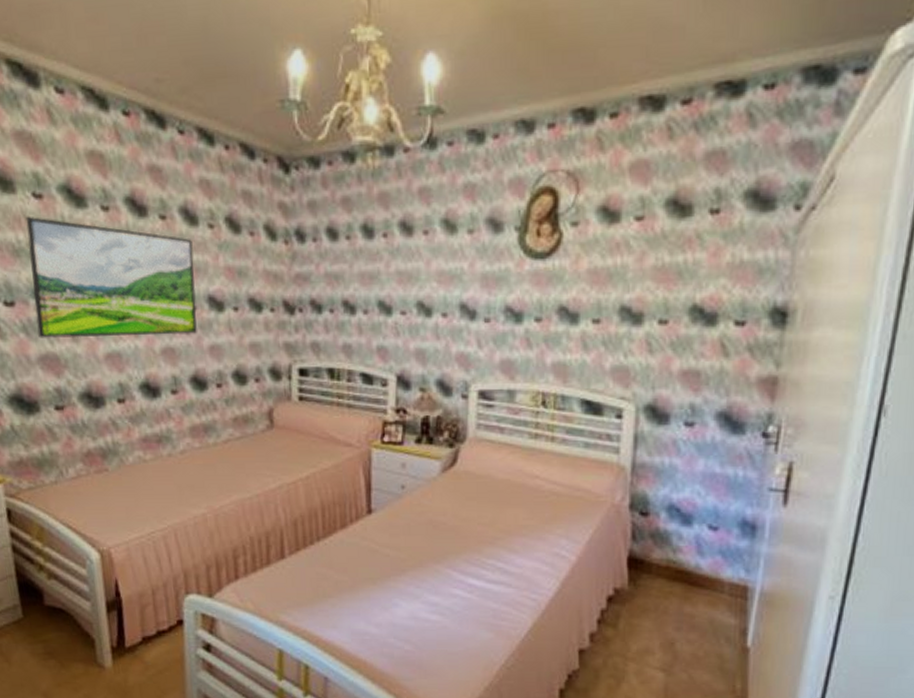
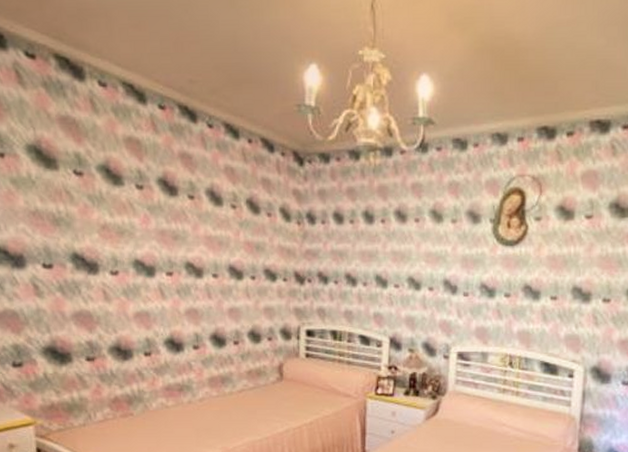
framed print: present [26,217,198,338] -> none [66,191,219,298]

